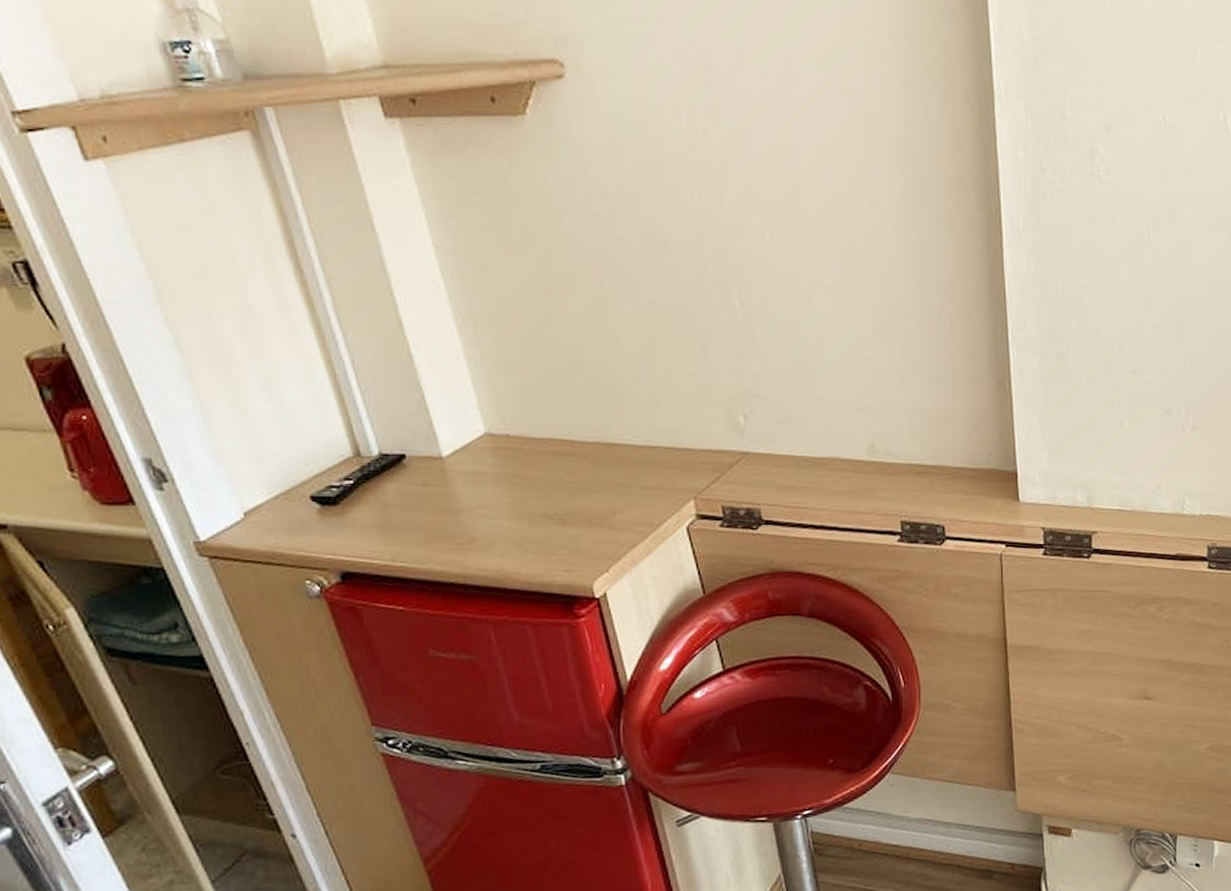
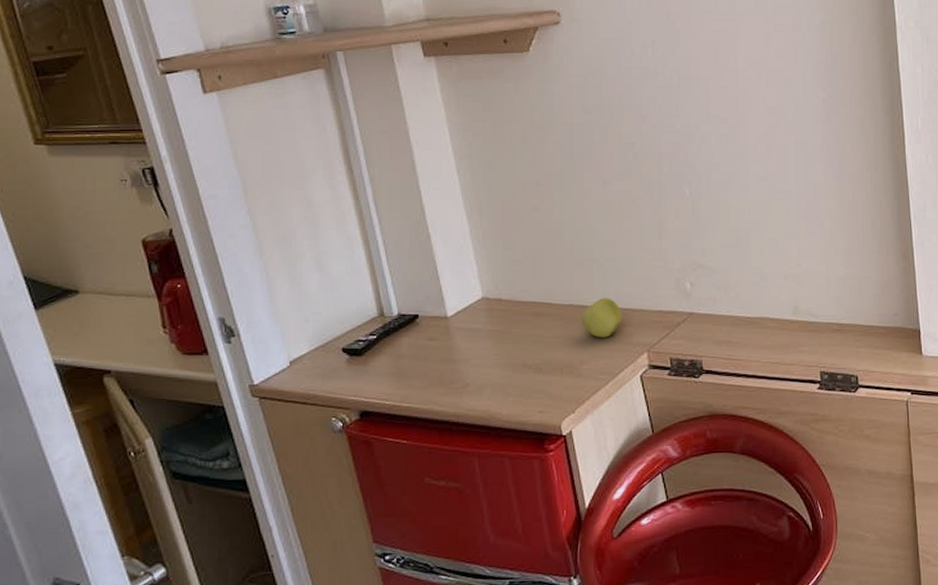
apple: none [610,433,662,482] -> present [581,297,622,338]

